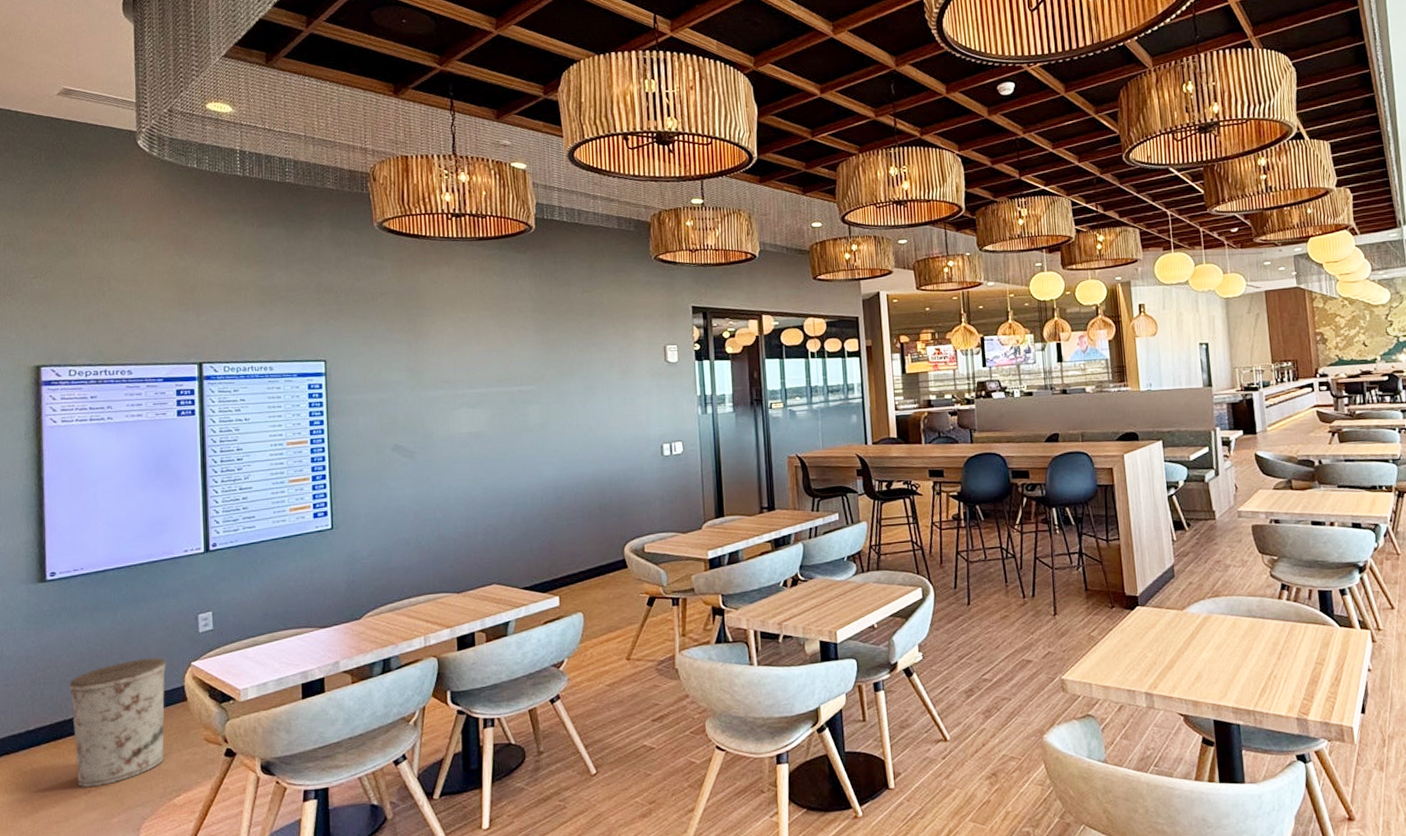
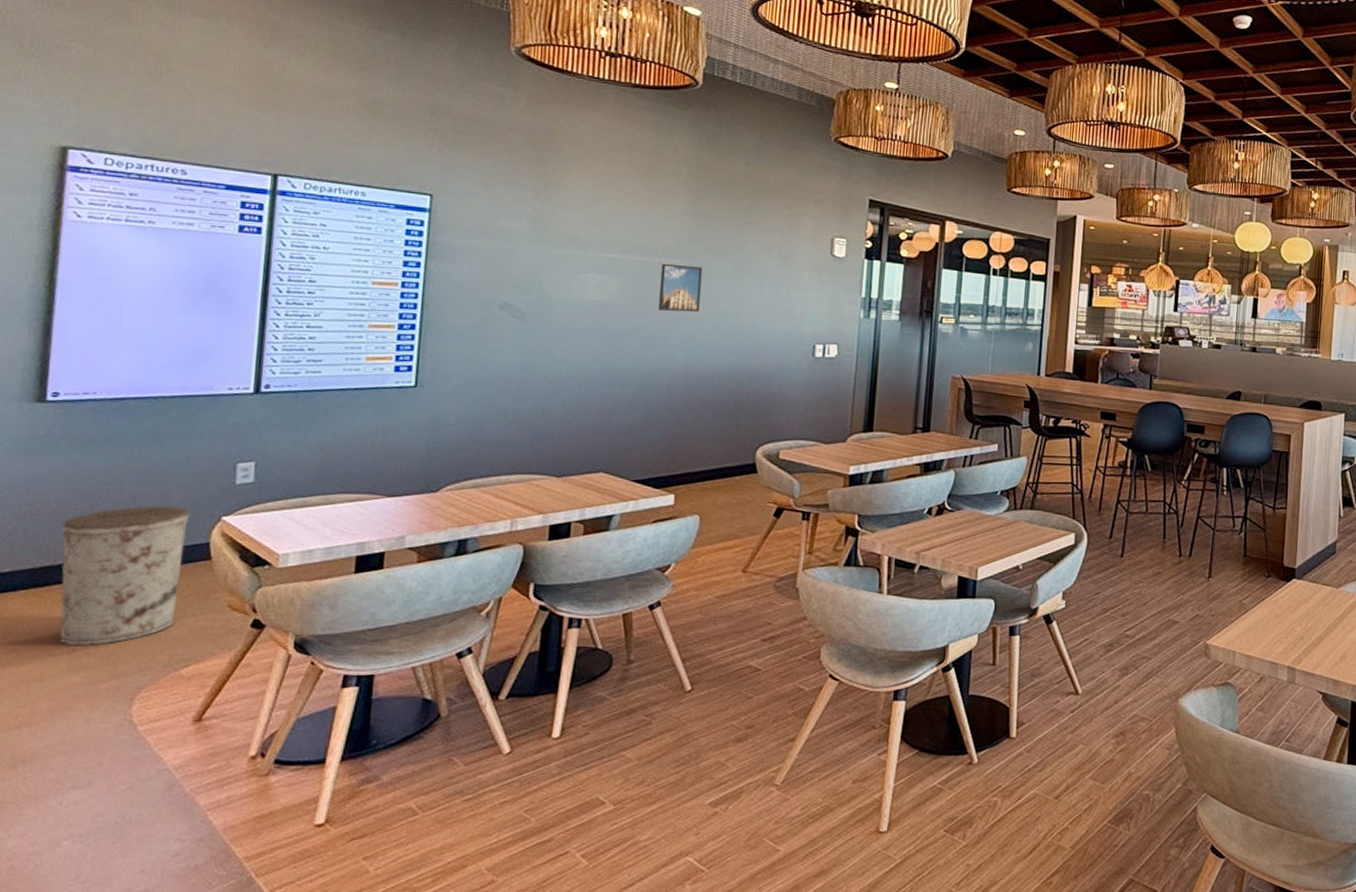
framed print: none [521,389,559,433] -> present [658,263,702,313]

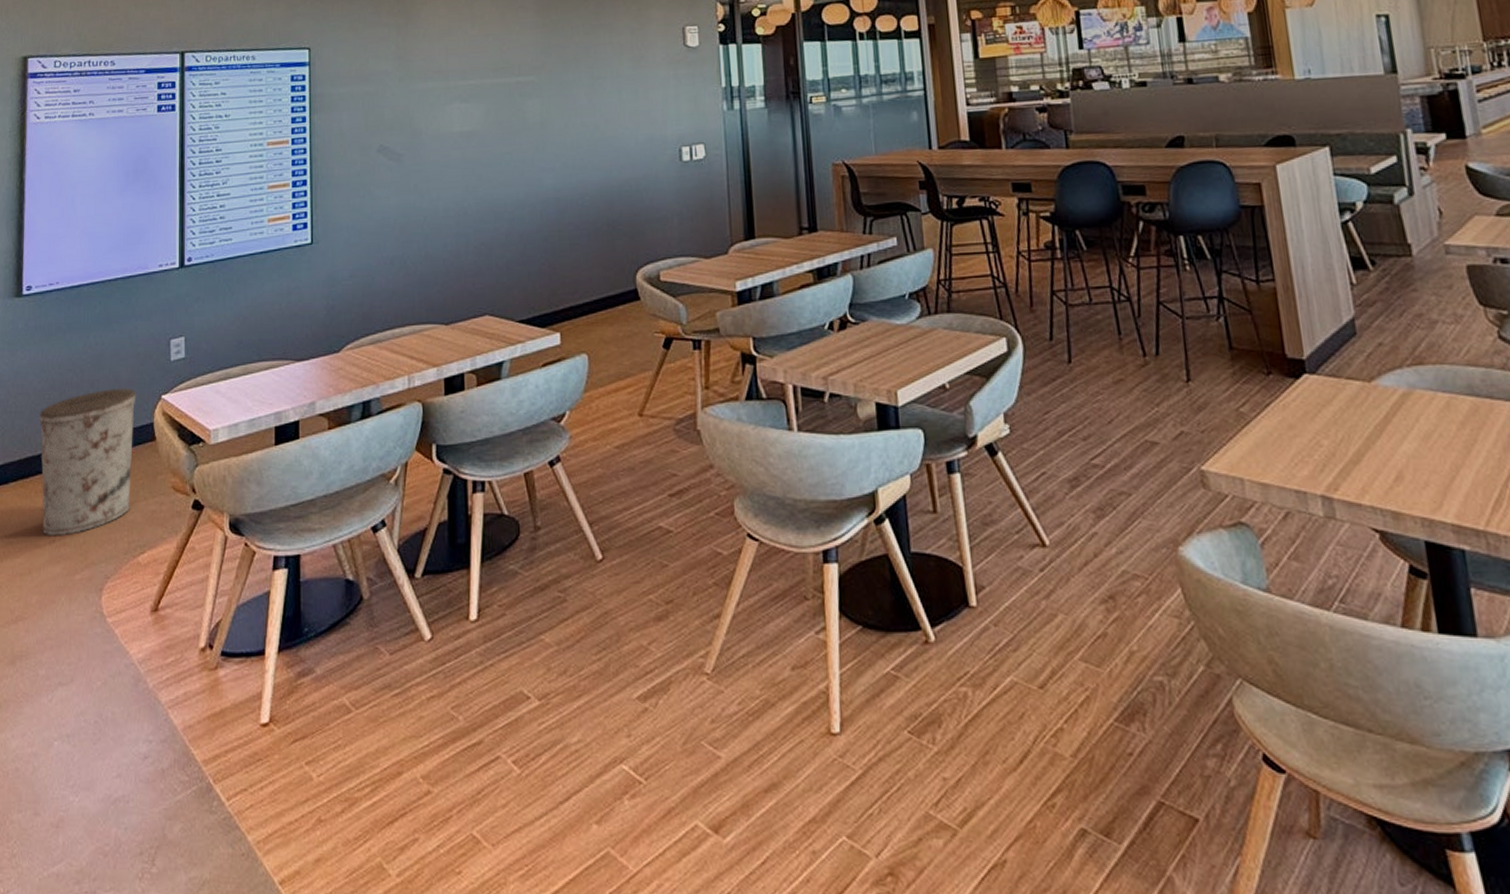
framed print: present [658,263,702,313] -> none [520,80,562,132]

